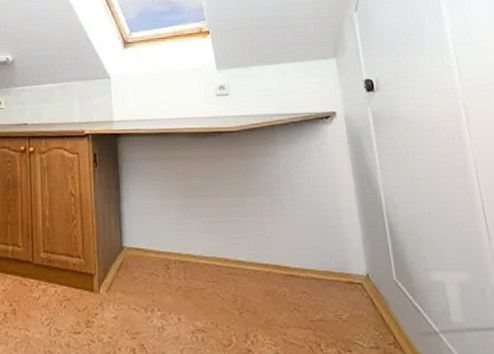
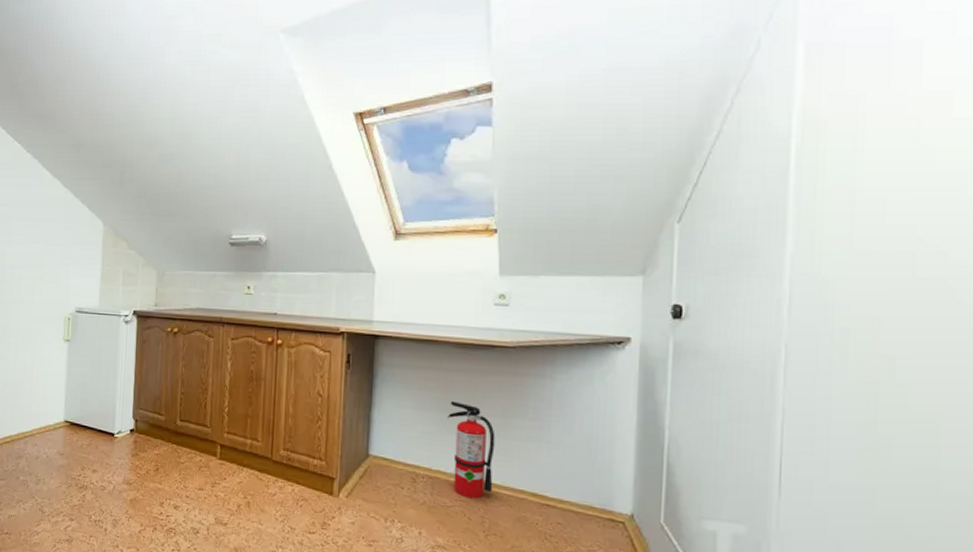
fire extinguisher: none [190,186,240,278] -> present [448,400,495,499]

